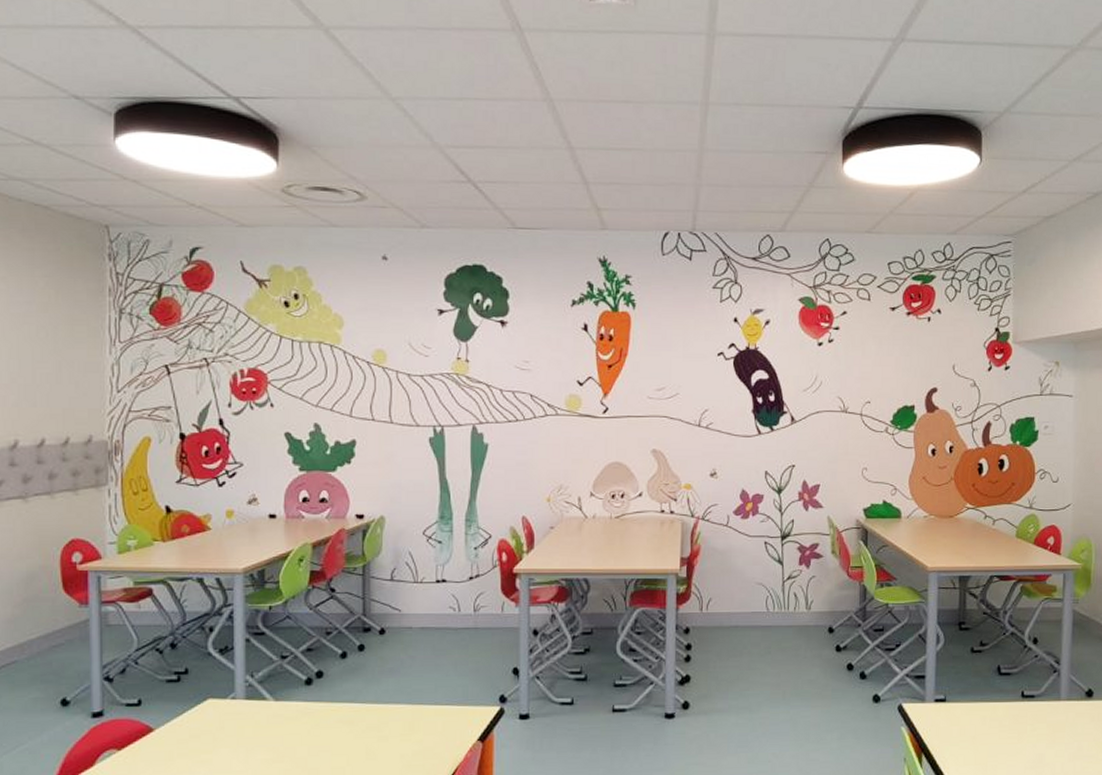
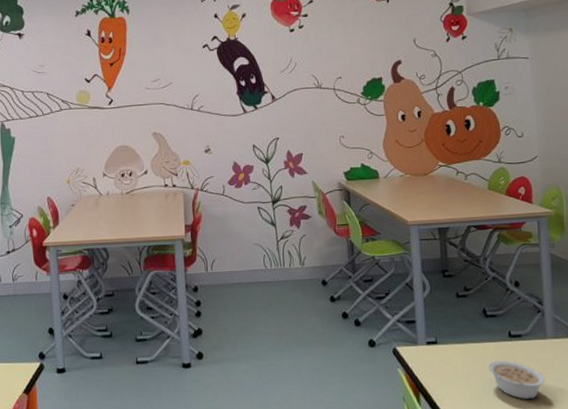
legume: none [996,722,1054,764] -> present [487,360,545,399]

